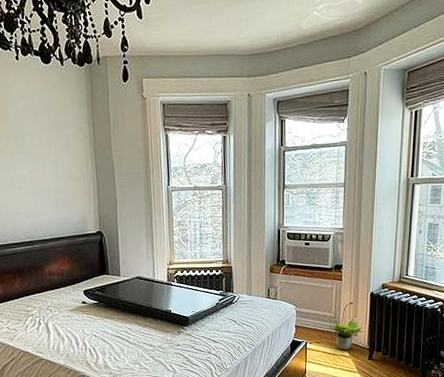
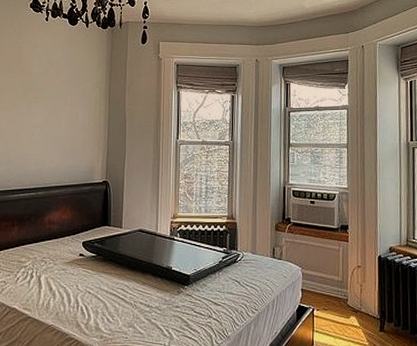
potted plant: present [327,318,364,350] -> none [335,282,374,319]

